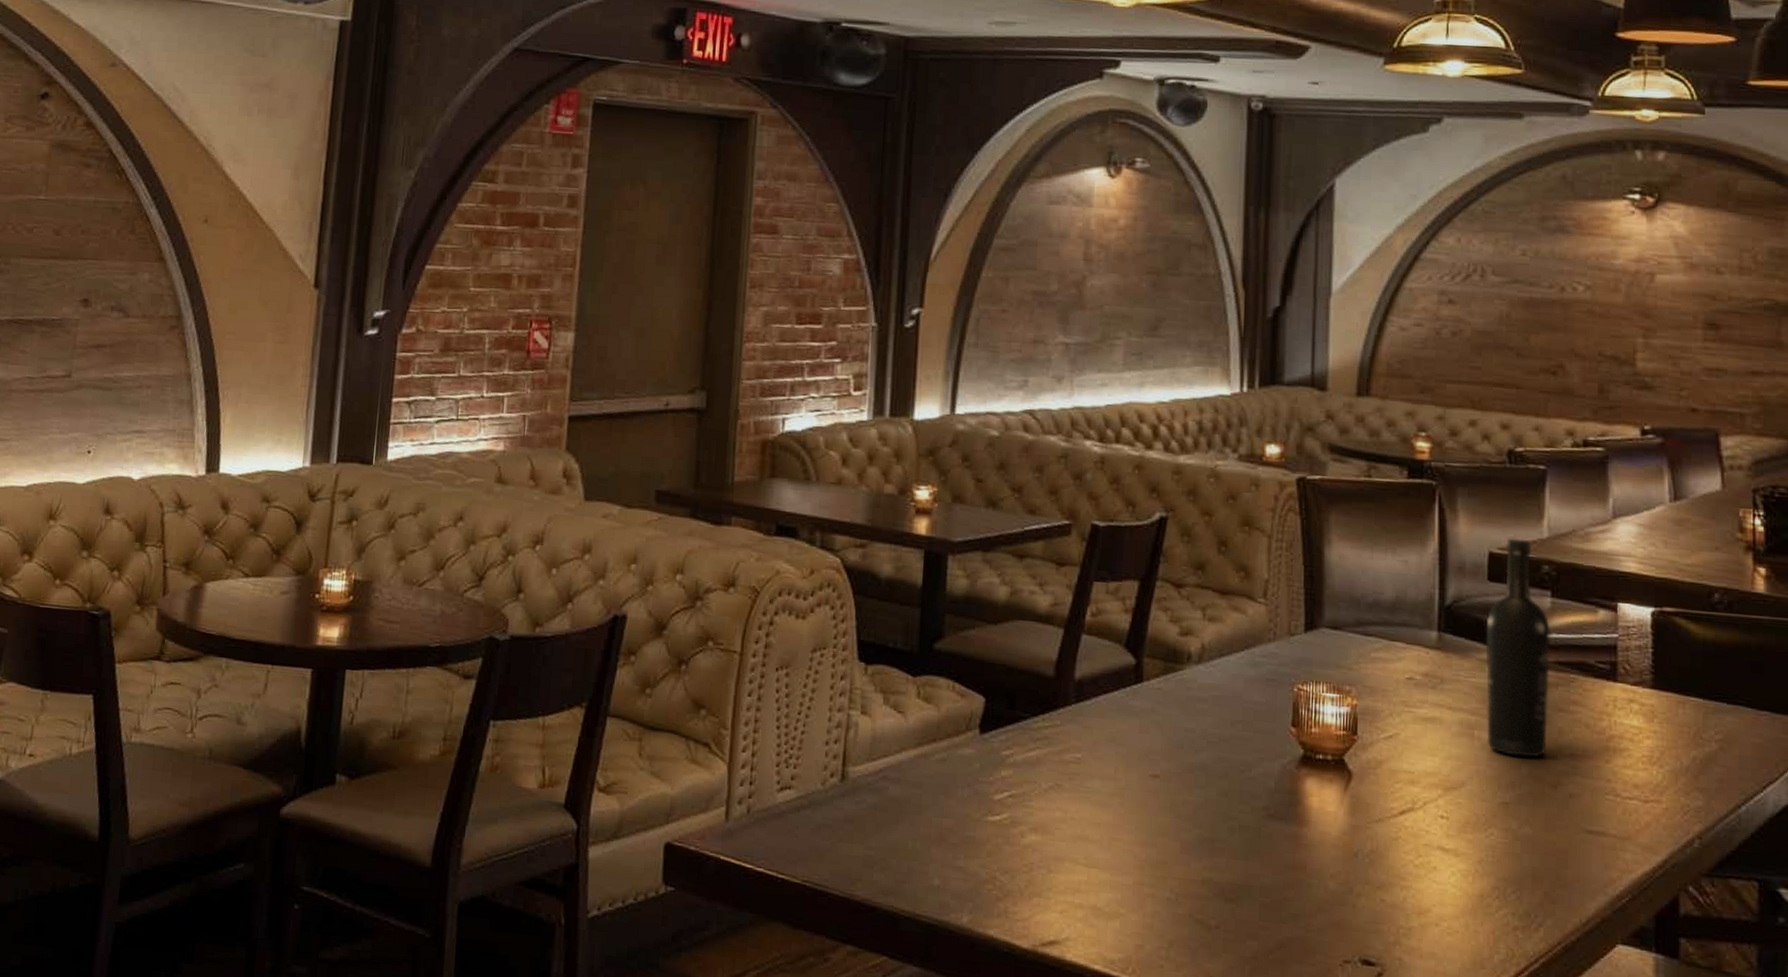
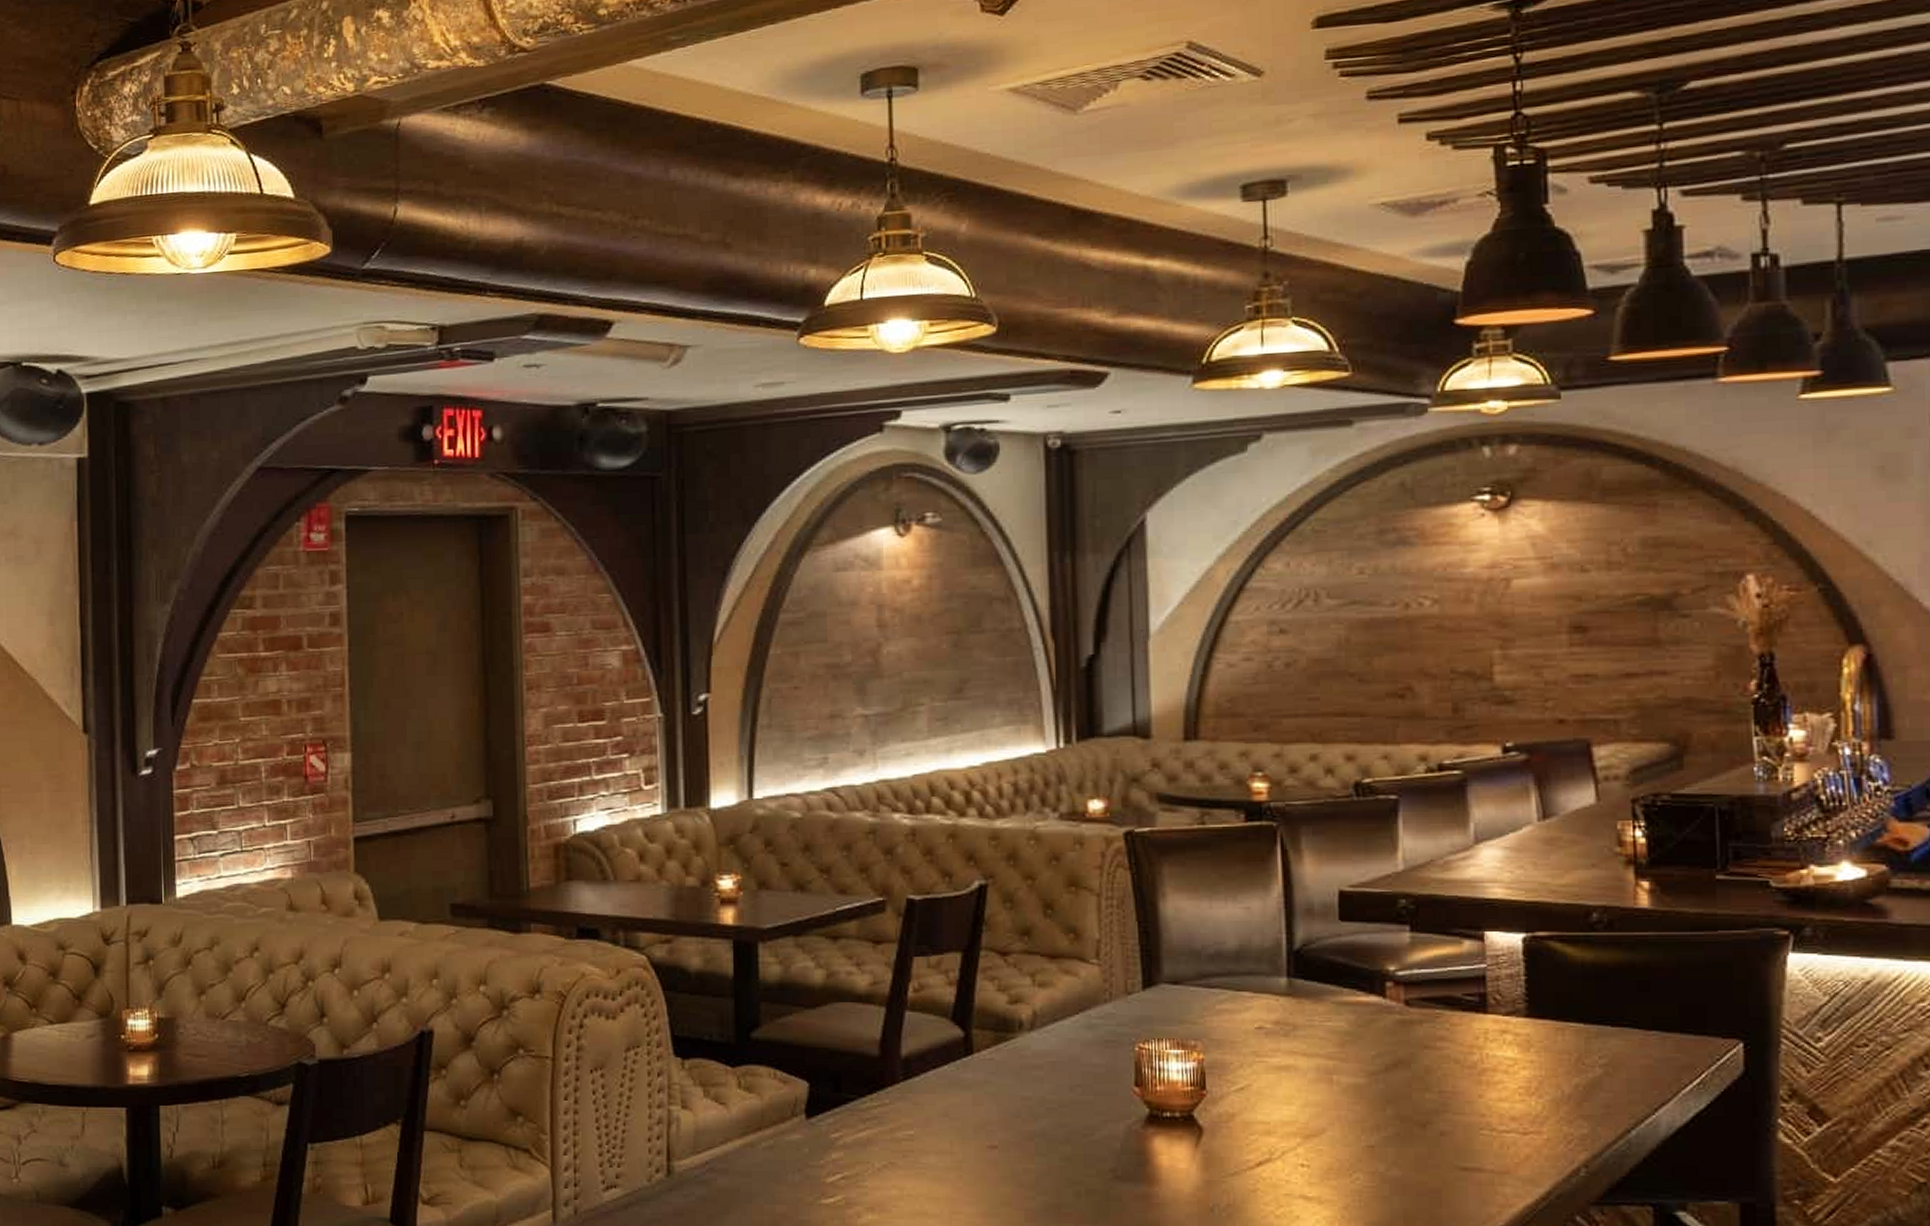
wine bottle: present [1485,538,1550,758] -> none [1339,874,1413,1098]

